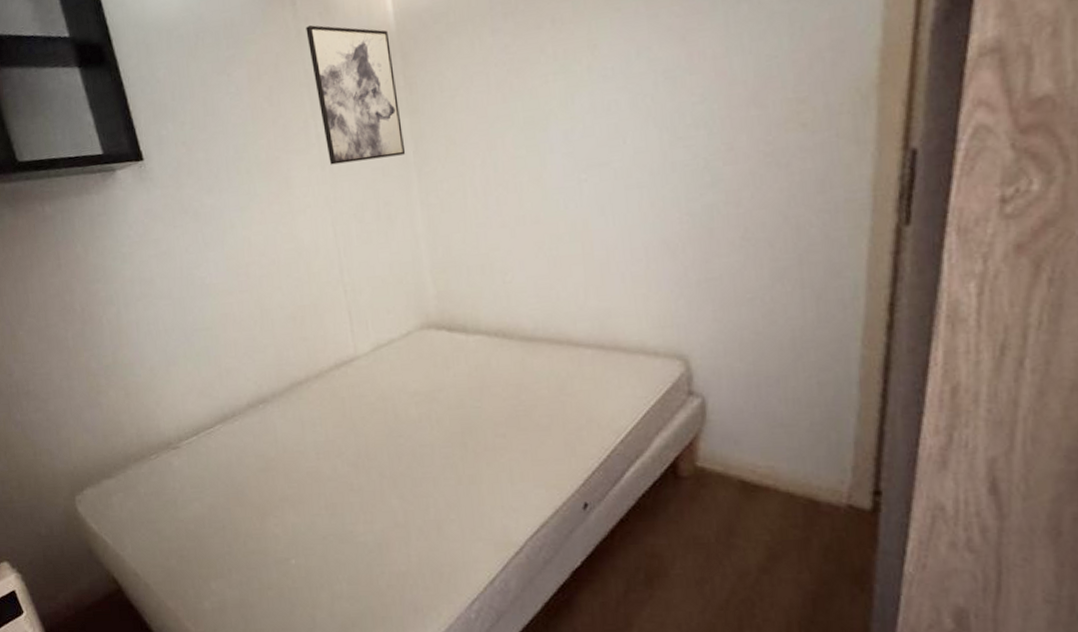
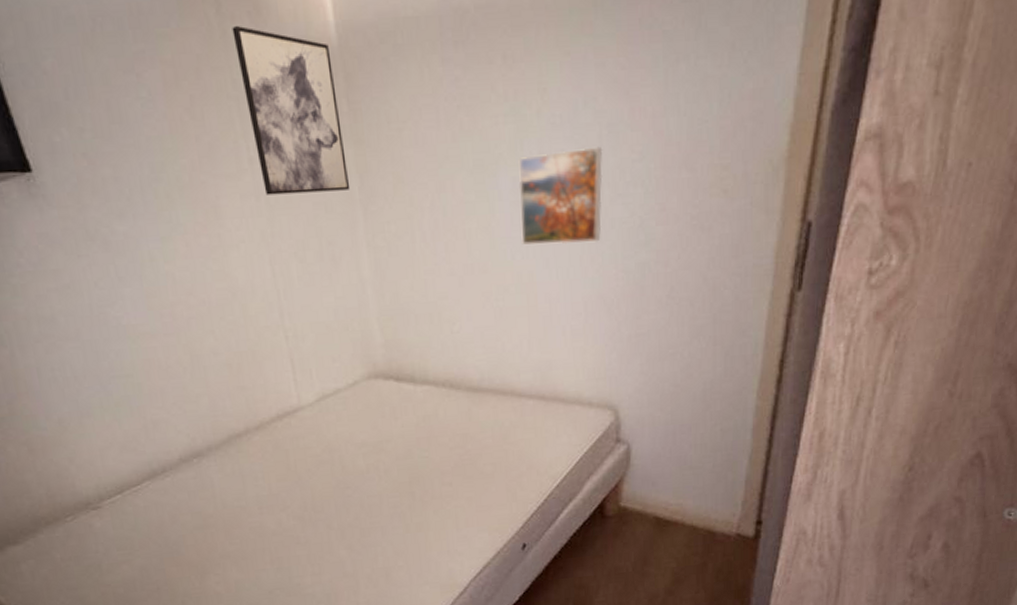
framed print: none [569,93,661,194] -> present [518,146,603,245]

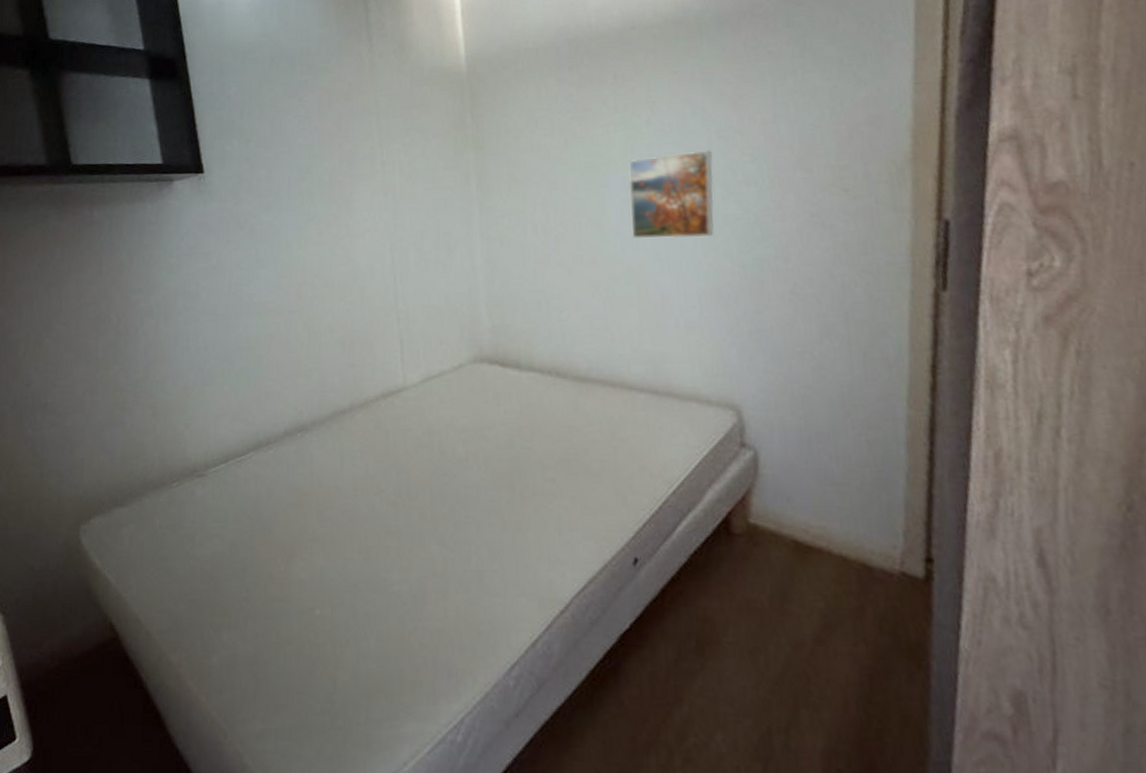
wall art: present [232,25,351,195] -> none [380,60,469,192]

